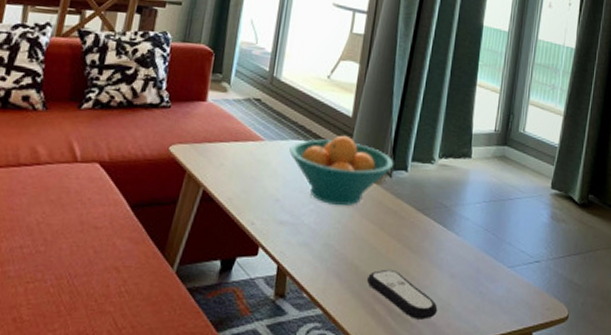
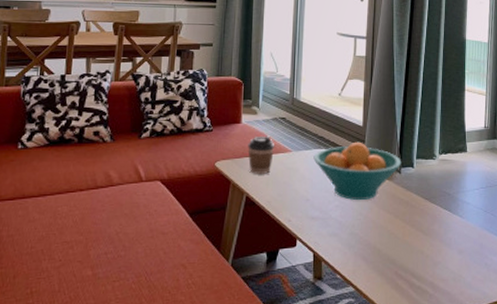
coffee cup: none [210,118,245,165] -> present [248,135,275,174]
remote control: present [367,269,438,320] -> none [389,250,451,290]

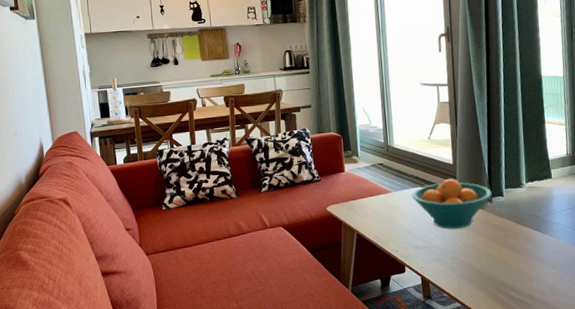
coffee cup: present [248,135,275,174] -> none [353,180,377,214]

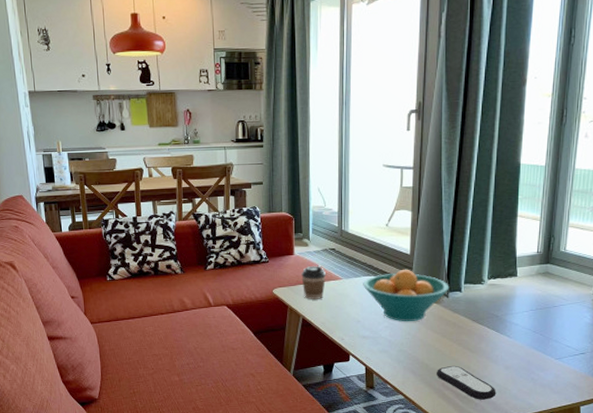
coffee cup: none [353,180,377,214] -> present [301,265,327,299]
remote control: none [489,268,548,301] -> present [437,365,496,400]

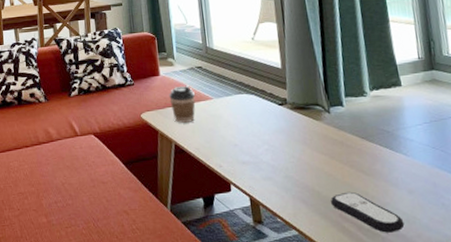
fruit bowl: present [363,269,449,322] -> none [235,84,330,144]

